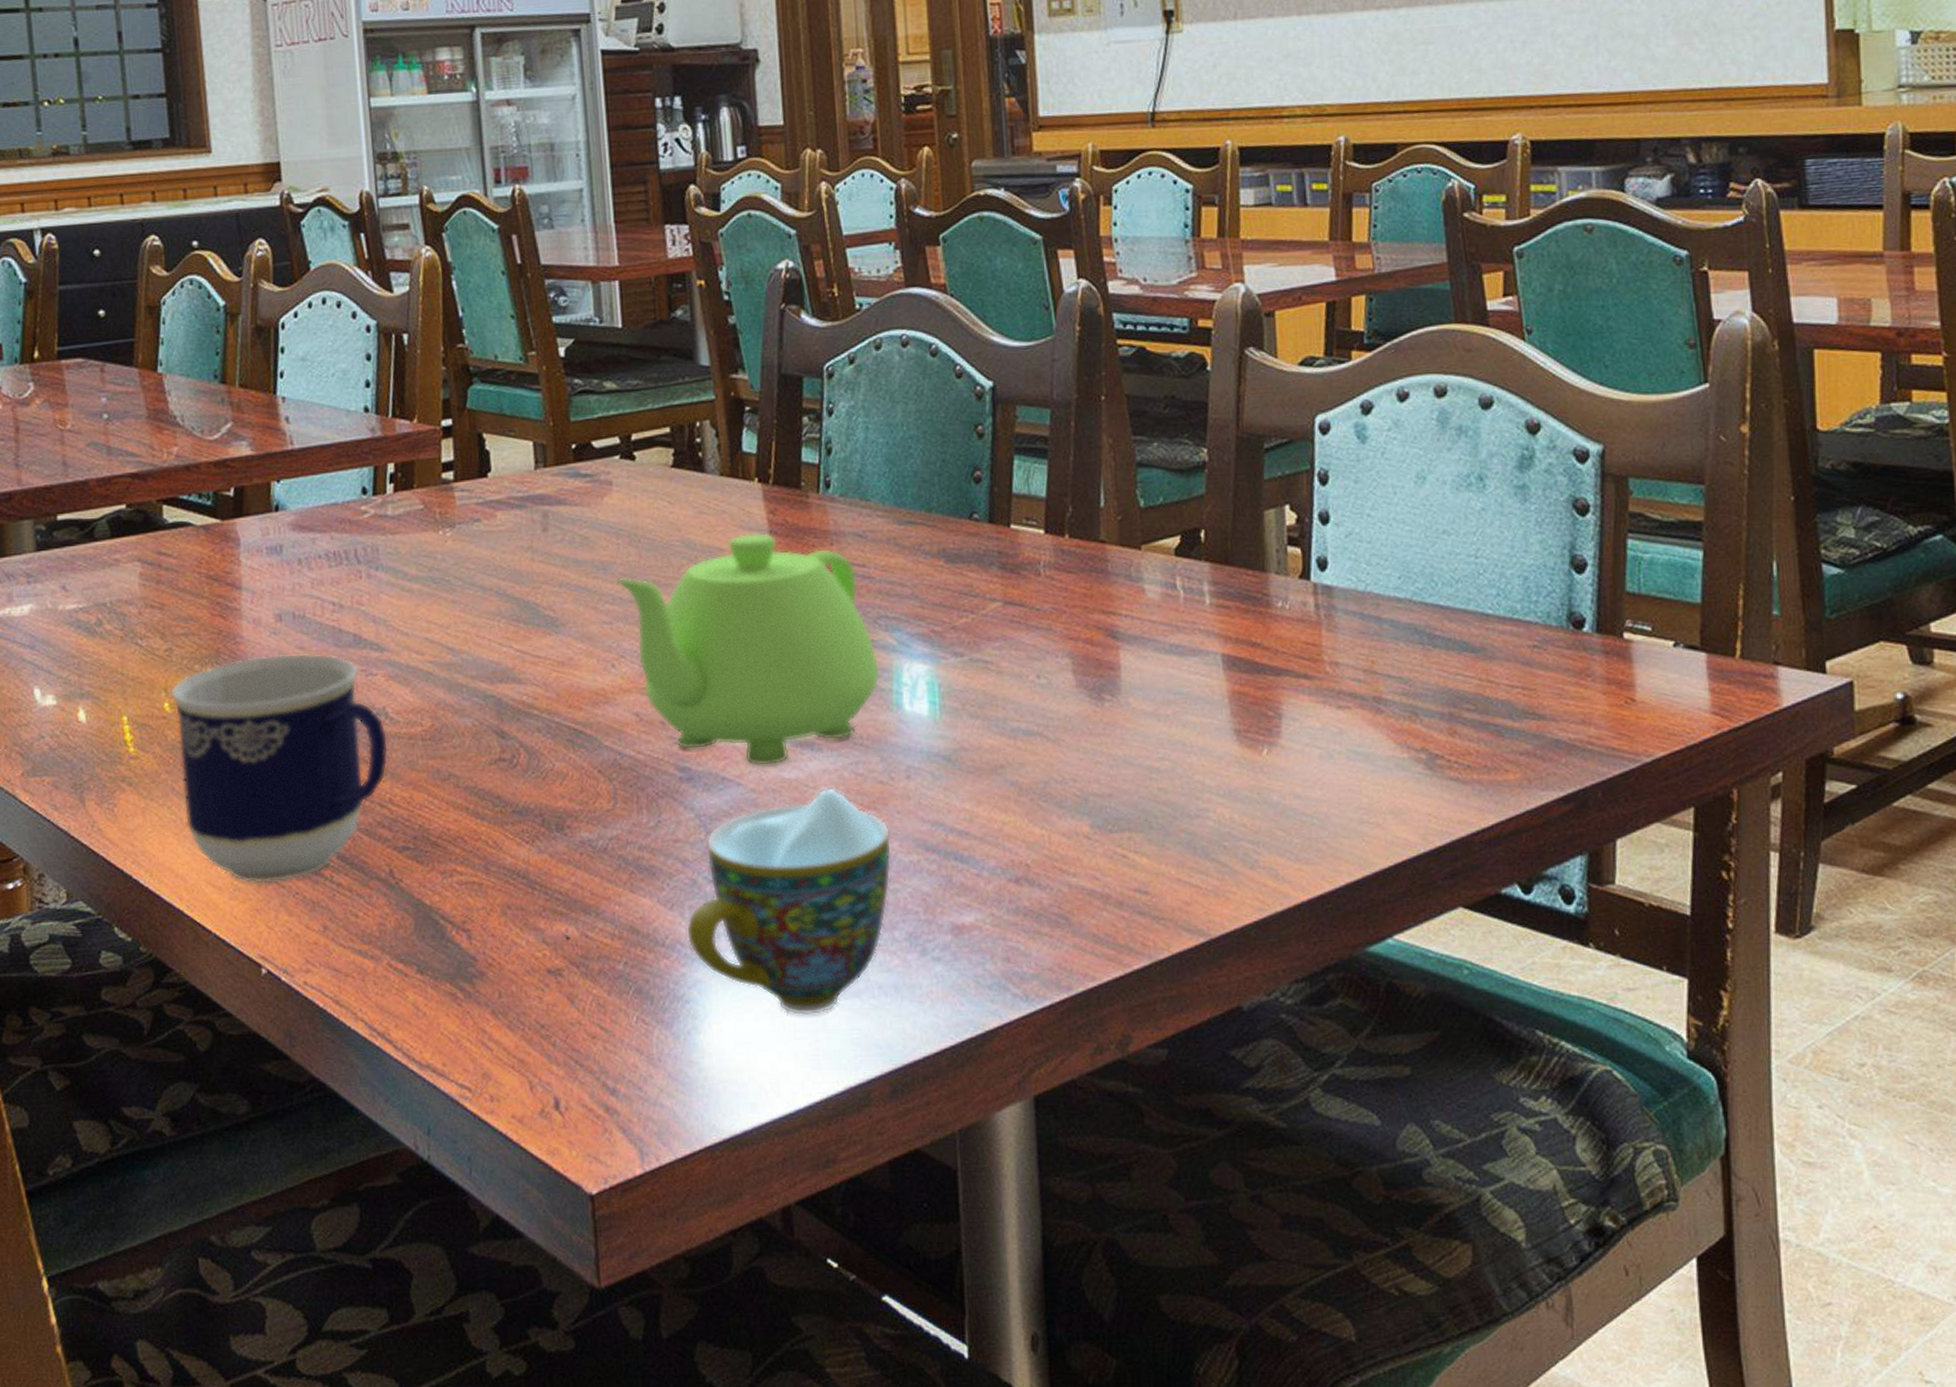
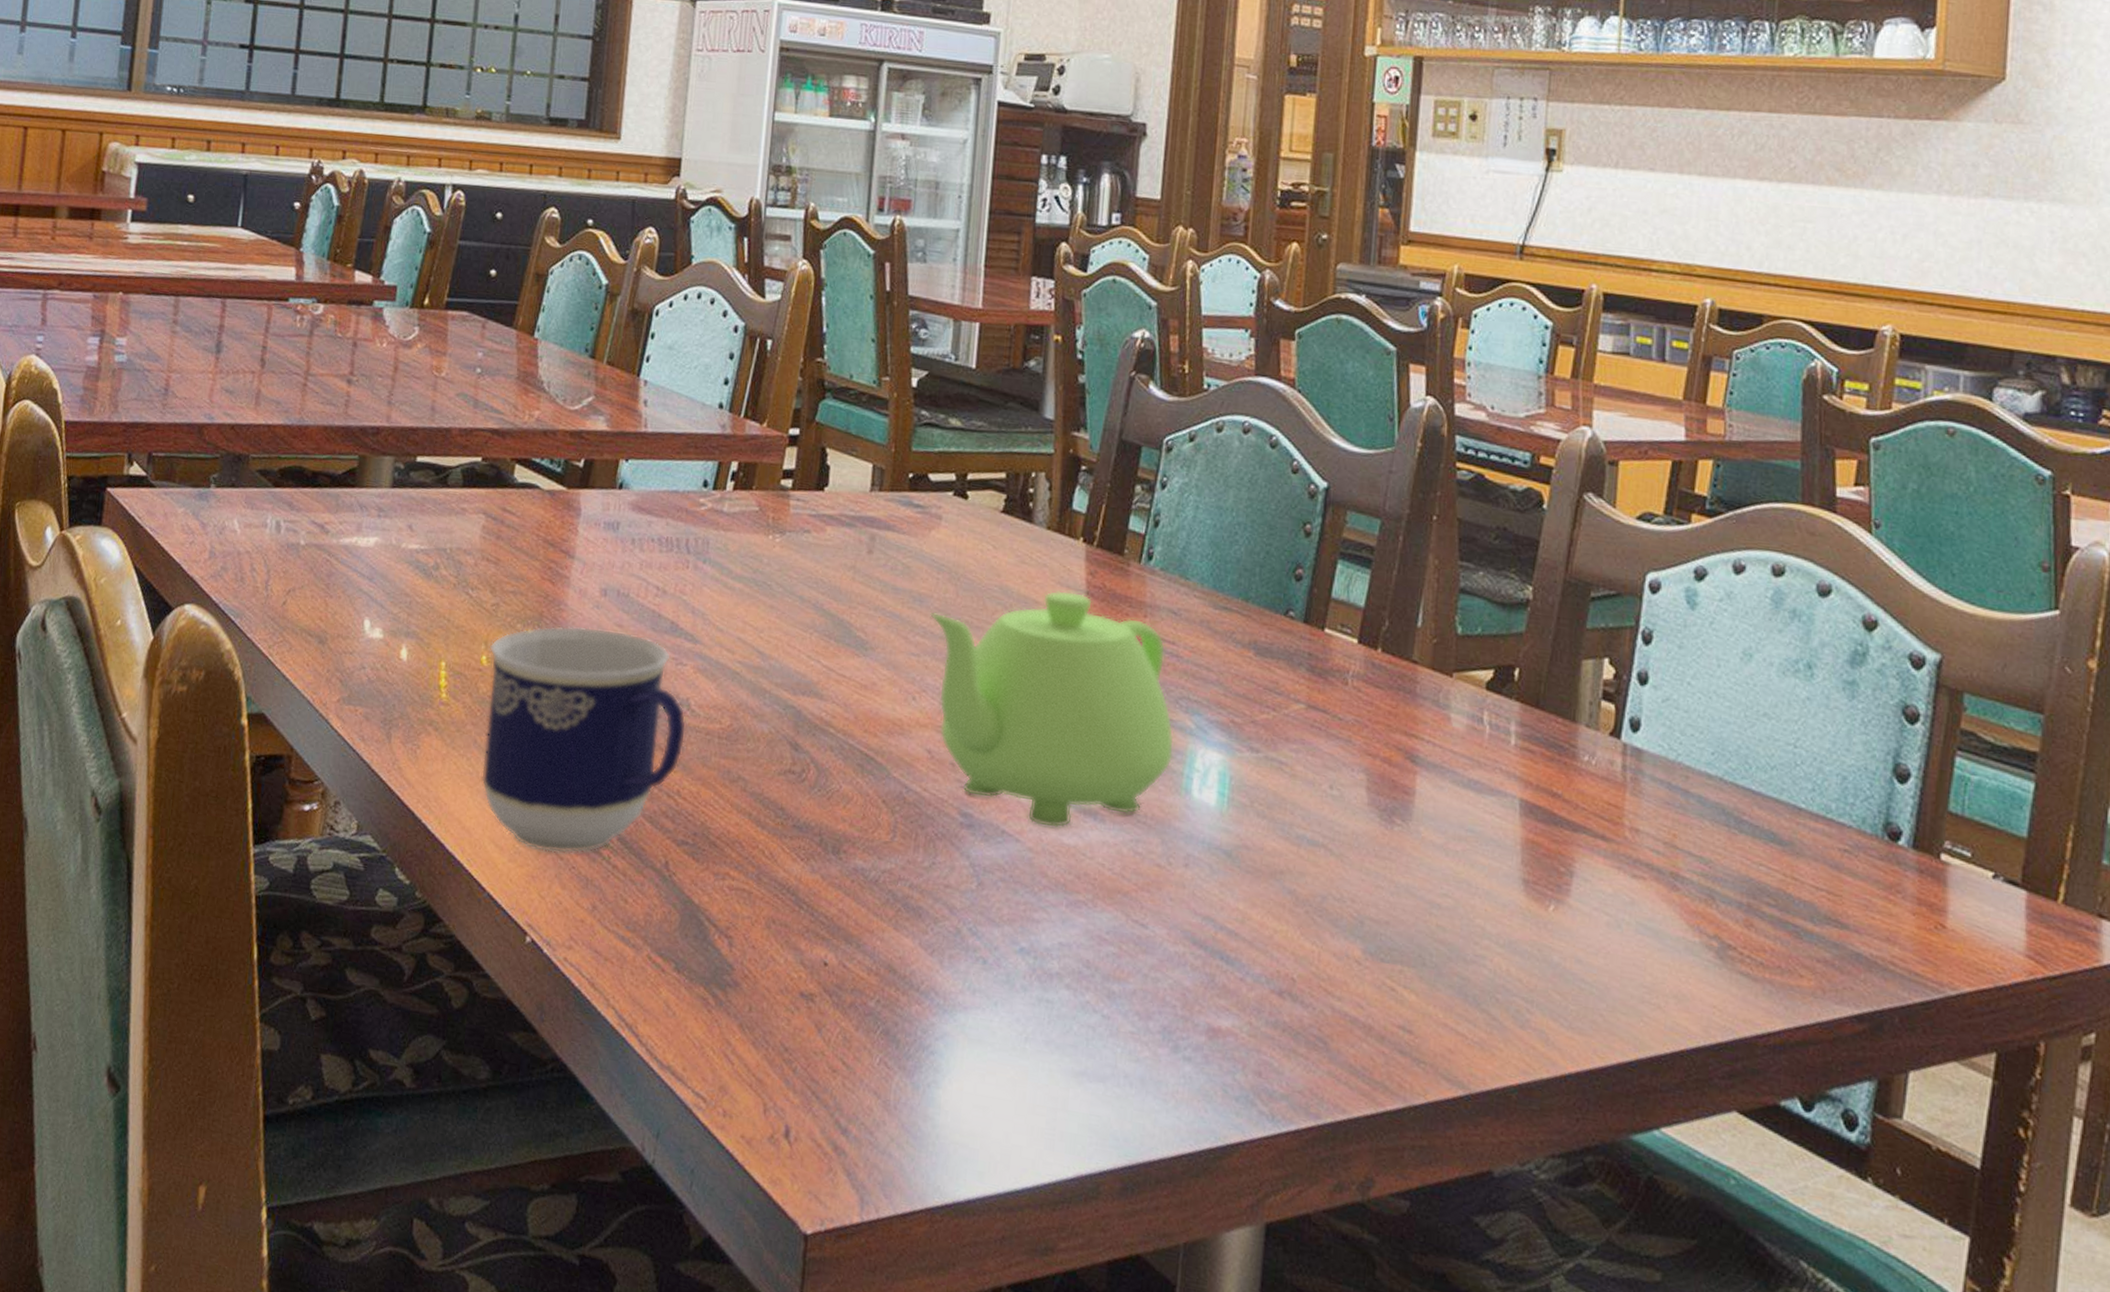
teacup: present [686,788,892,1016] -> none [942,860,1161,1093]

